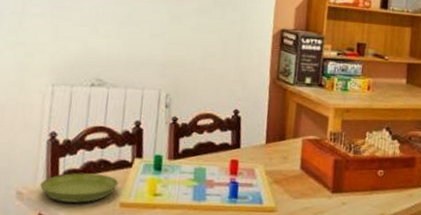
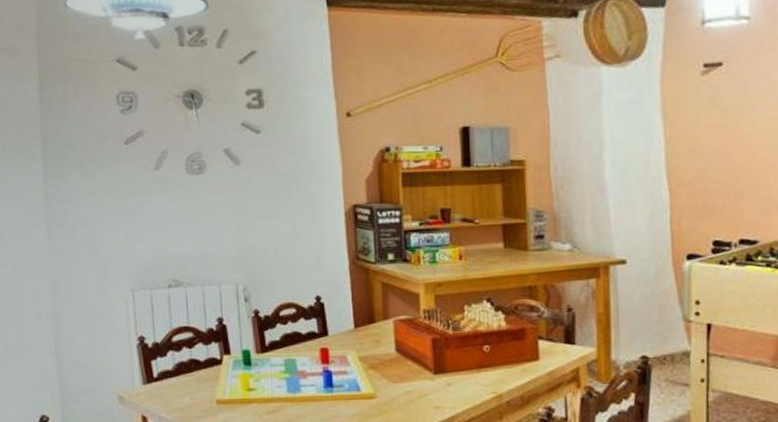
saucer: present [40,173,119,203] -> none [138,373,212,403]

